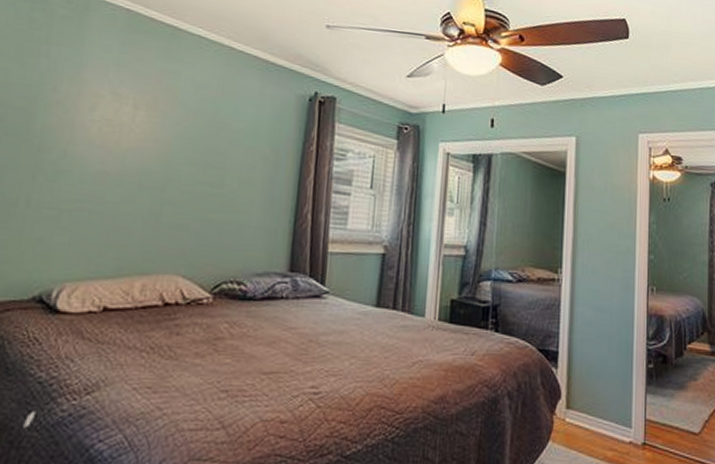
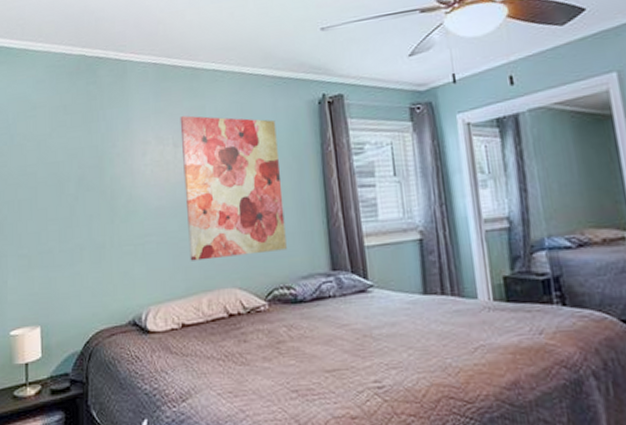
wall art: none [128,77,259,244] -> present [180,115,287,261]

